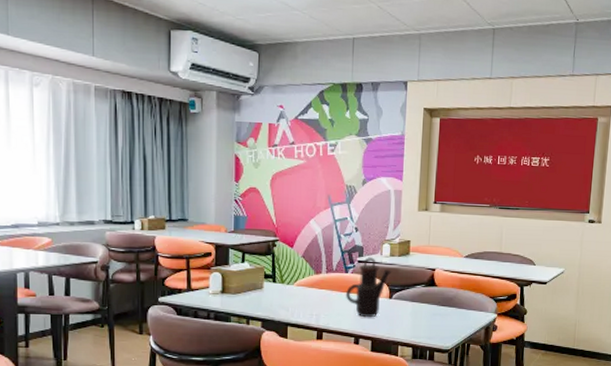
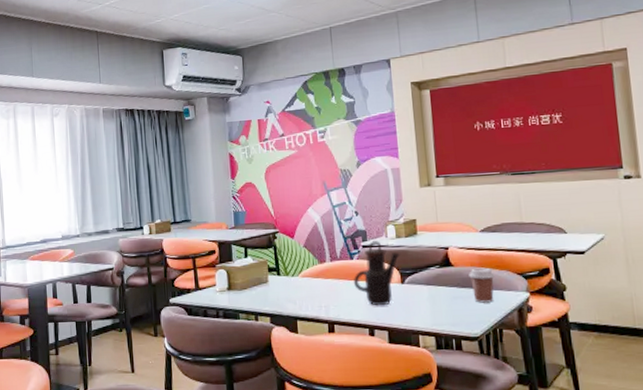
coffee cup: none [449,289,471,321] -> present [469,267,495,303]

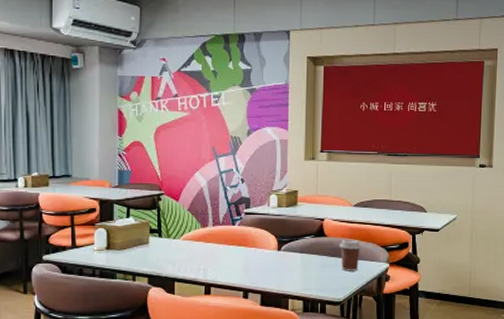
teapot: present [354,241,401,306] -> none [234,209,281,271]

